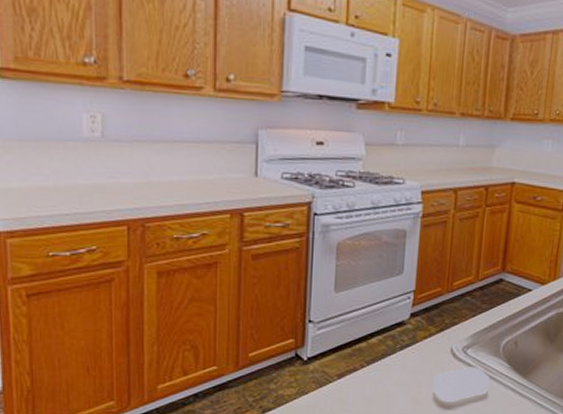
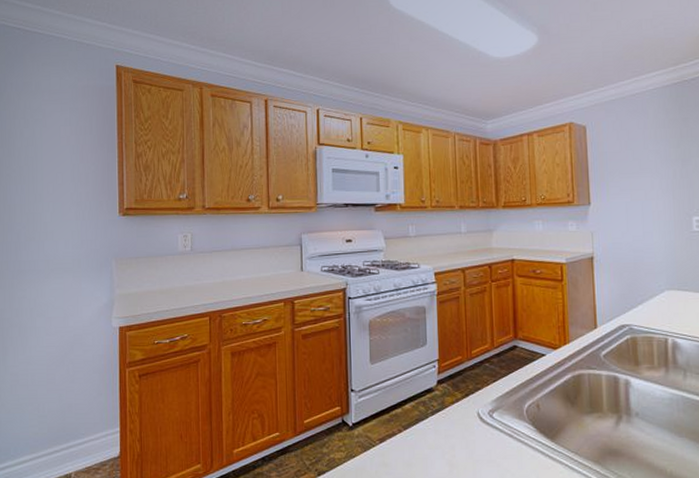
soap bar: present [432,367,490,401] -> none [465,430,518,465]

